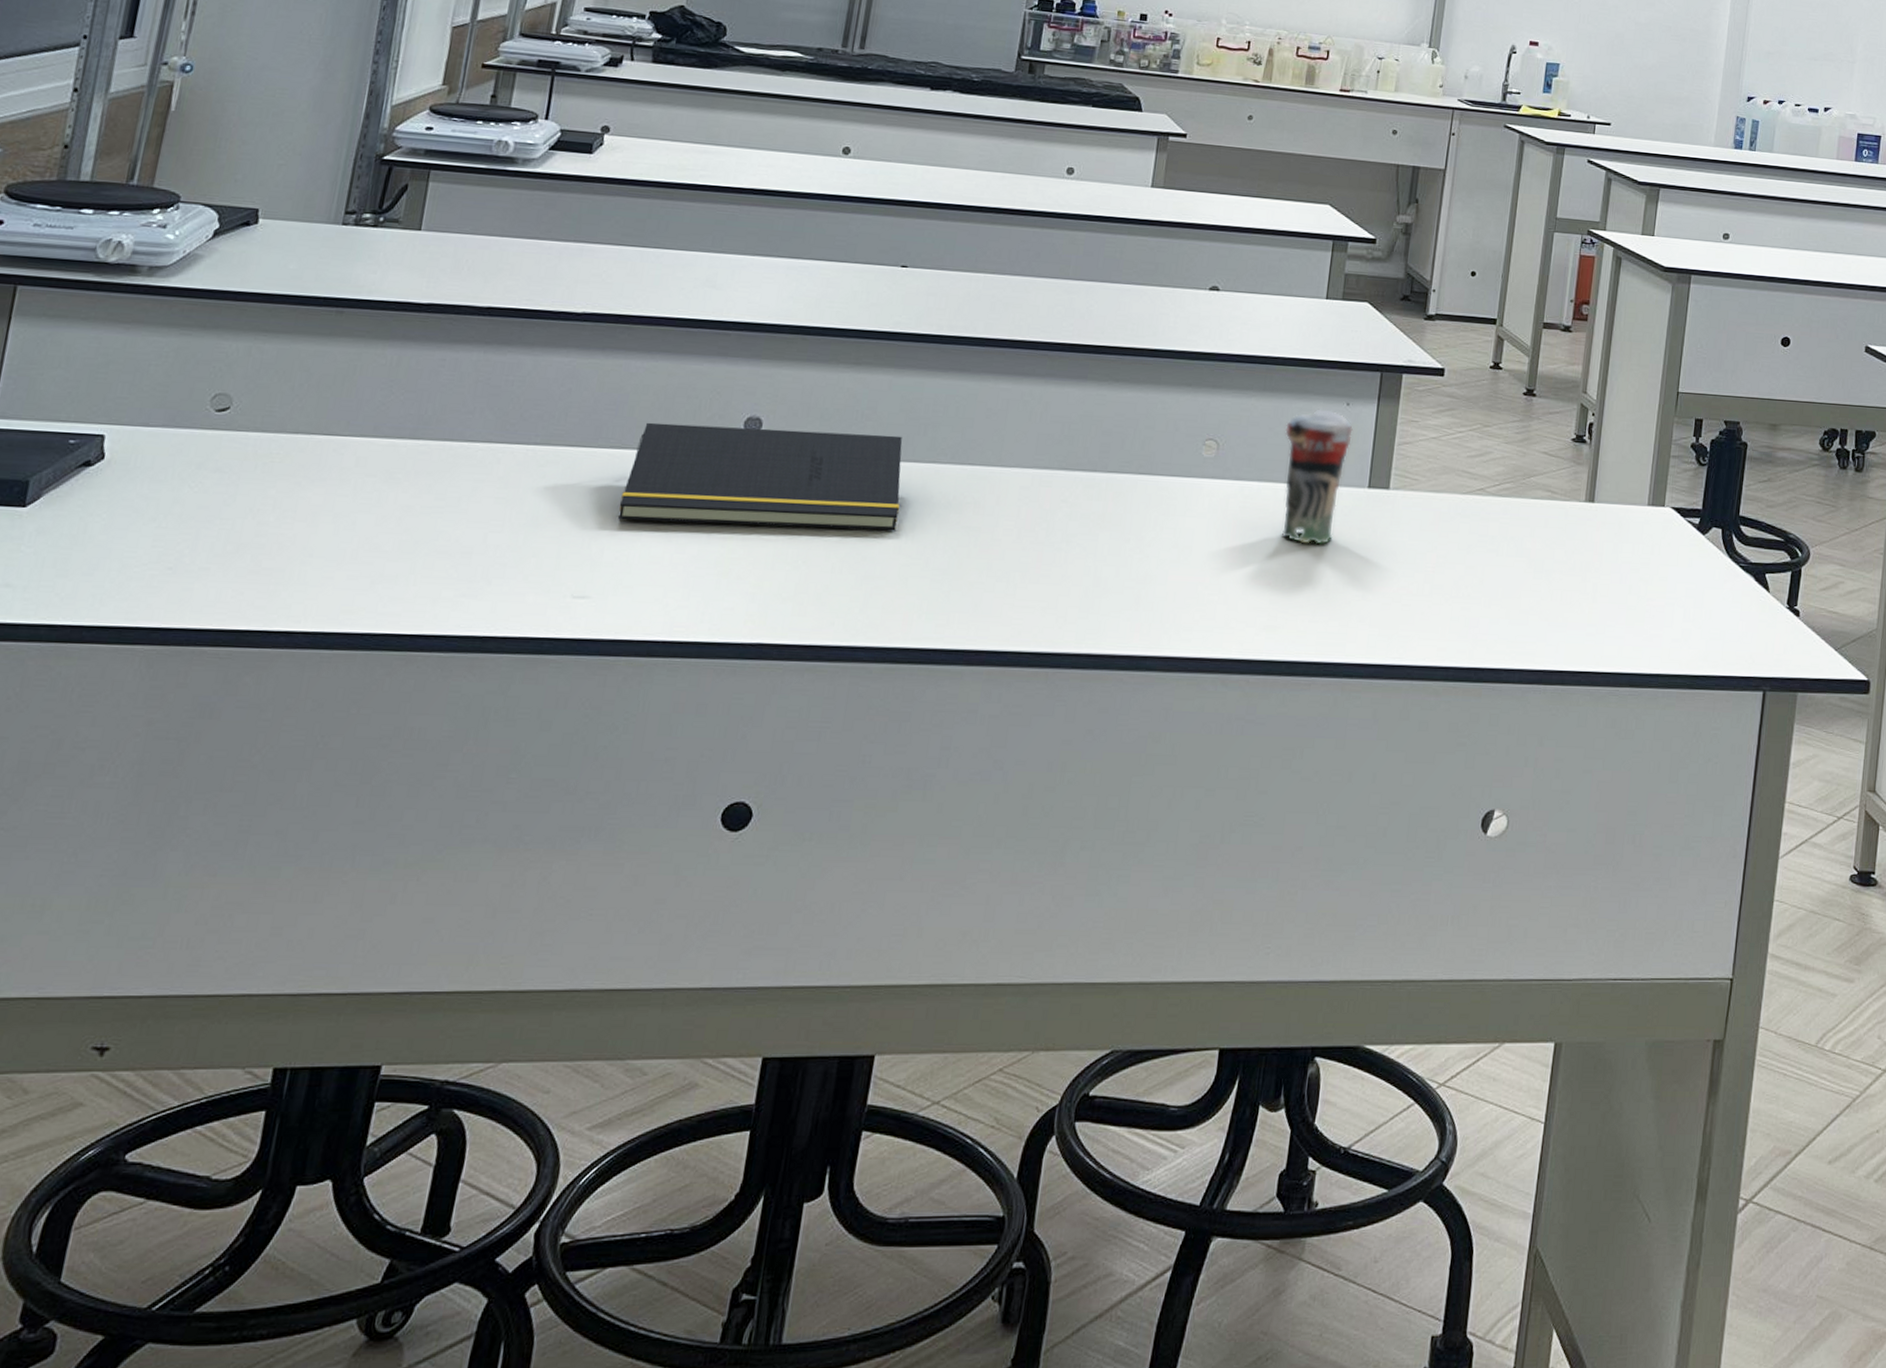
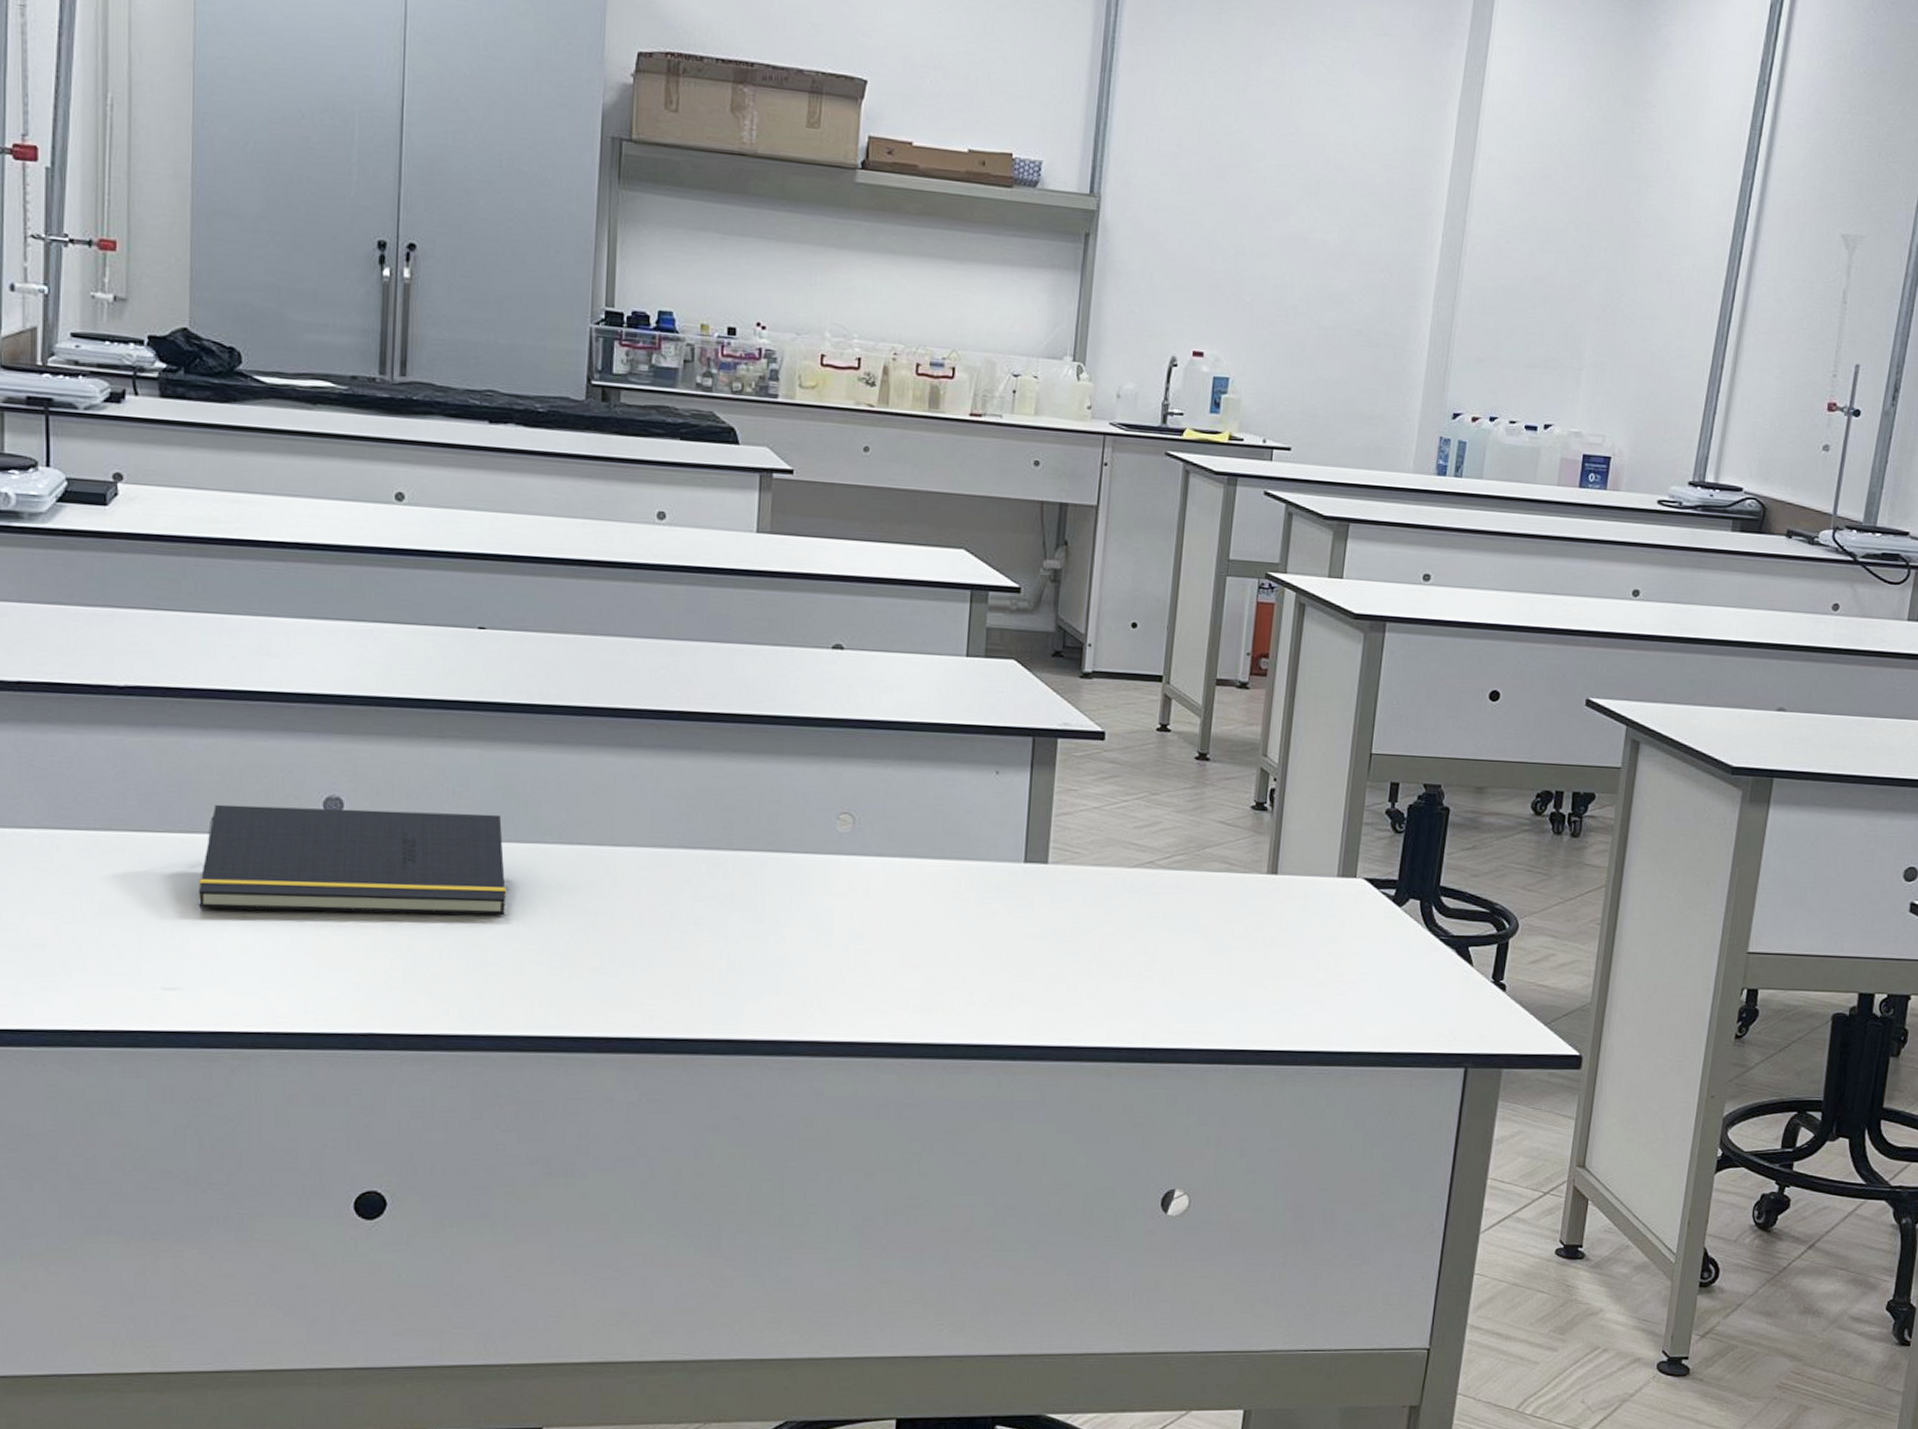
beverage cup: present [1282,409,1353,545] -> none [928,778,1004,924]

